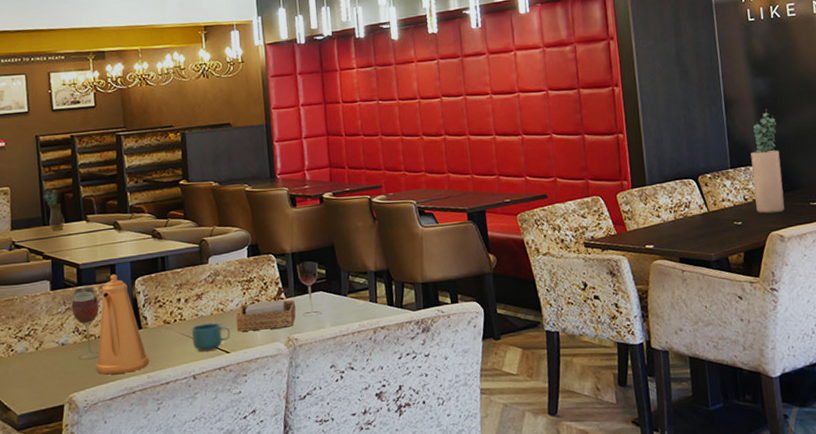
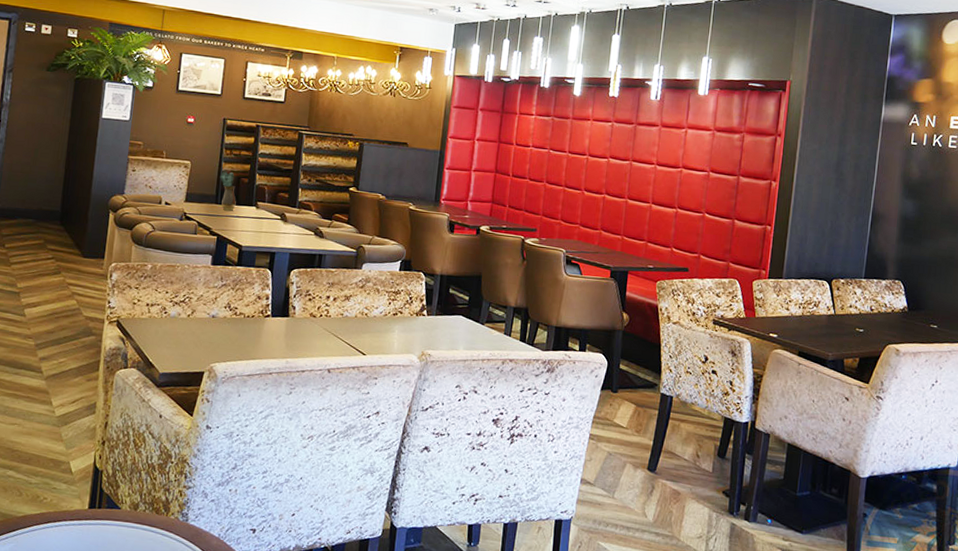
wineglass: present [71,287,100,361] -> none [225,268,254,336]
coffee pot: present [95,274,150,375] -> none [239,261,291,355]
cup: present [191,322,231,351] -> none [333,323,371,349]
napkin holder: present [235,299,296,332] -> none [376,313,435,343]
wineglass: present [296,261,322,317] -> none [440,285,463,338]
vase: present [750,109,785,214] -> none [879,230,916,328]

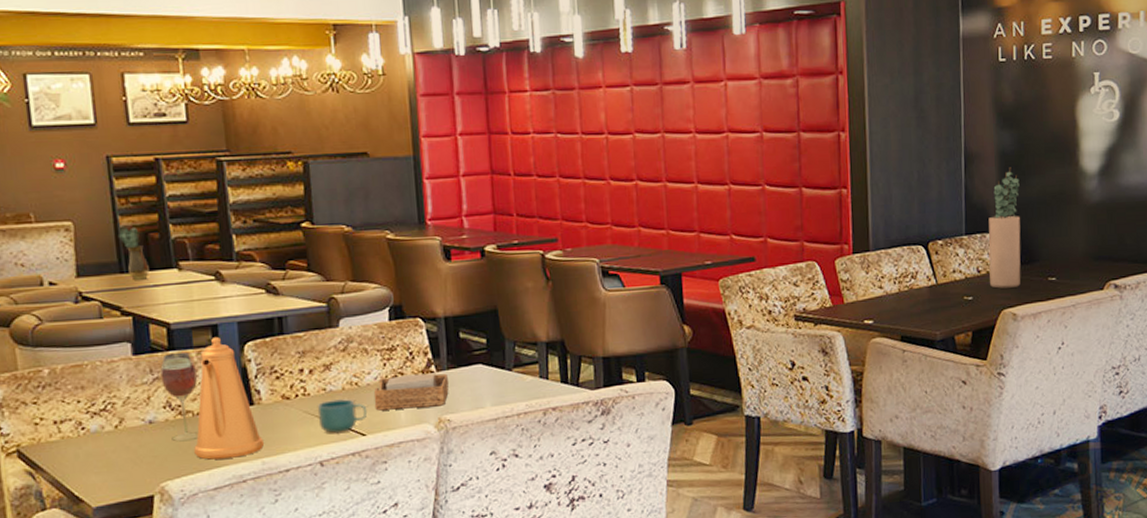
wineglass: none [225,268,254,336] -> present [160,351,199,442]
coffee pot: none [239,261,291,355] -> present [194,336,265,460]
cup: none [333,323,371,349] -> present [317,398,368,433]
napkin holder: none [376,313,435,343] -> present [373,373,449,411]
vase: none [879,230,916,328] -> present [988,167,1021,289]

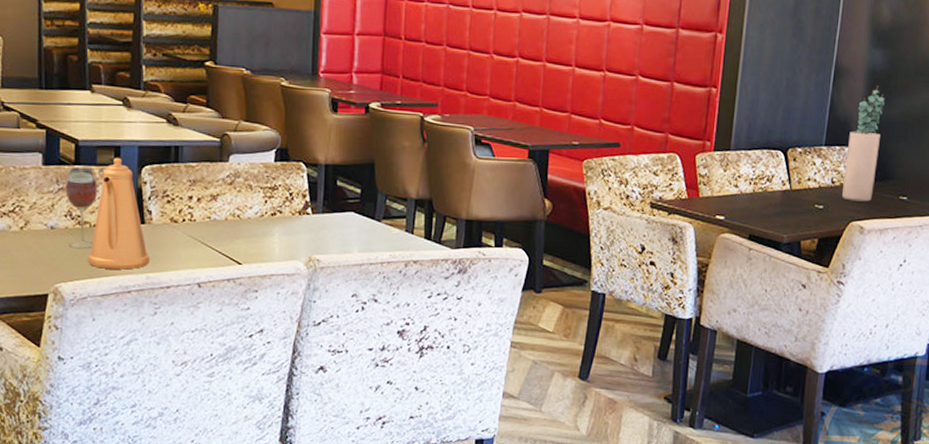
vase: present [118,226,150,281] -> none [41,45,65,98]
cup: present [317,398,368,433] -> none [200,227,246,259]
napkin holder: present [373,373,449,411] -> none [252,213,322,246]

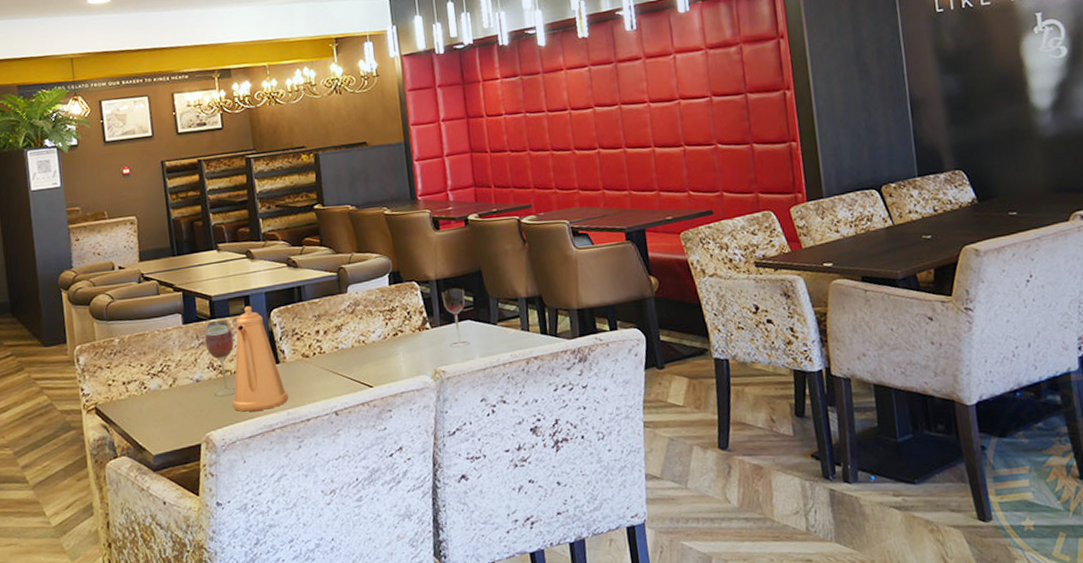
wineglass: none [328,176,354,239] -> present [441,288,470,348]
vase: present [841,85,885,202] -> none [940,109,980,226]

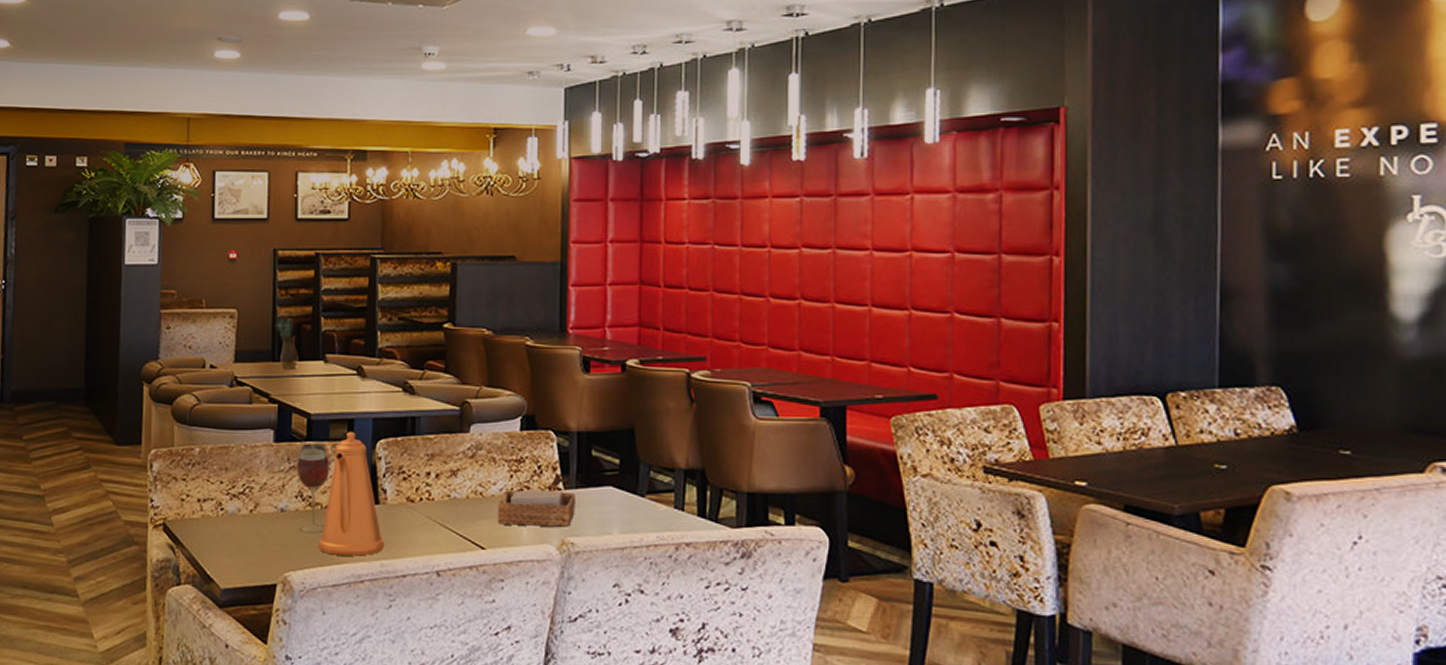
vase: none [170,217,195,262] -> present [274,316,298,370]
napkin holder: none [378,329,443,365] -> present [497,489,575,527]
wineglass: present [441,288,470,348] -> none [582,446,611,518]

